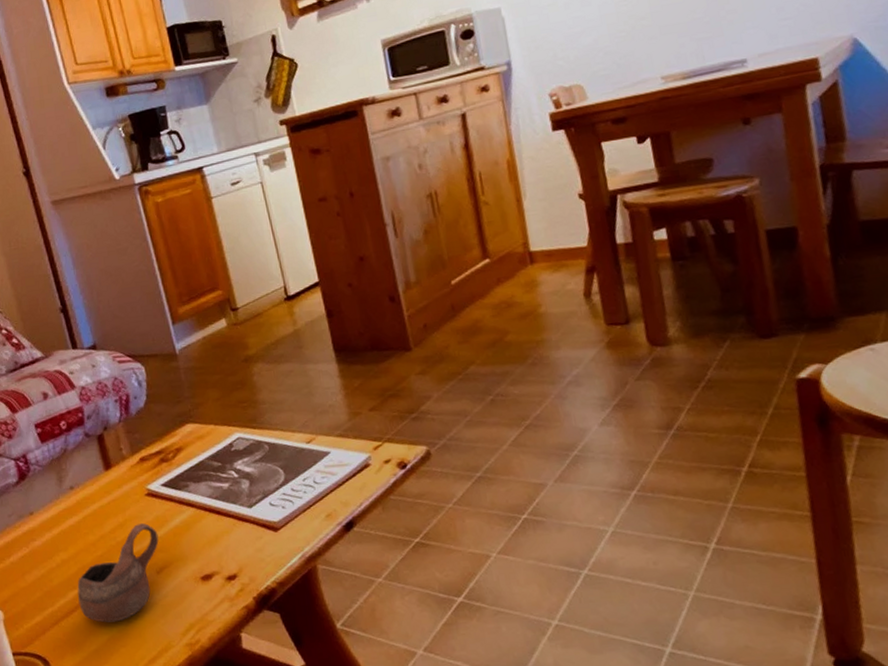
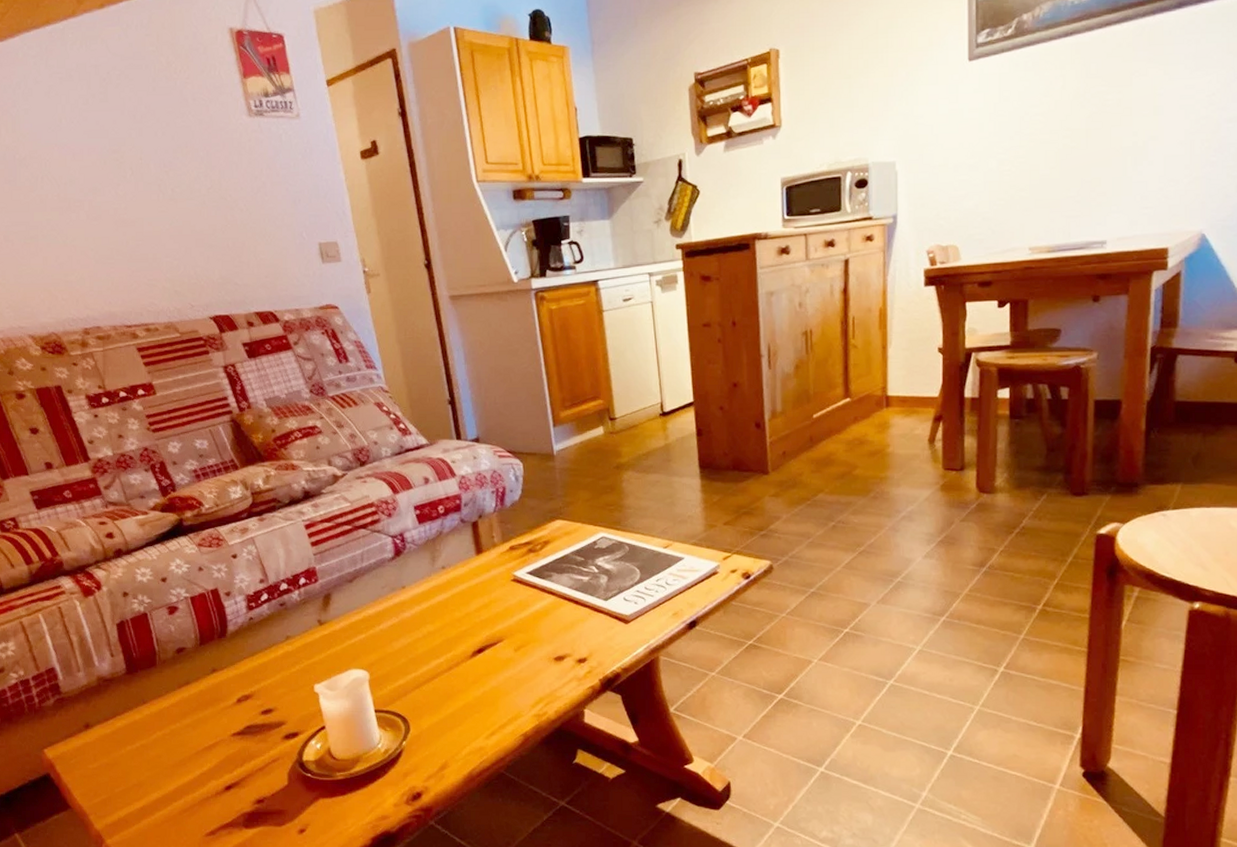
cup: present [77,522,159,623] -> none [440,605,519,691]

